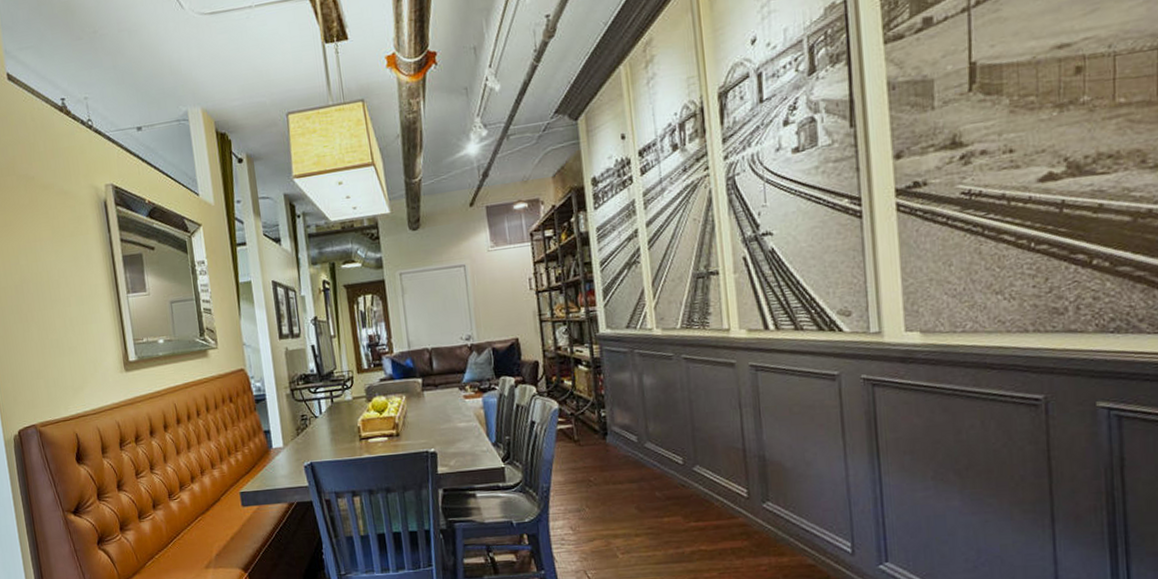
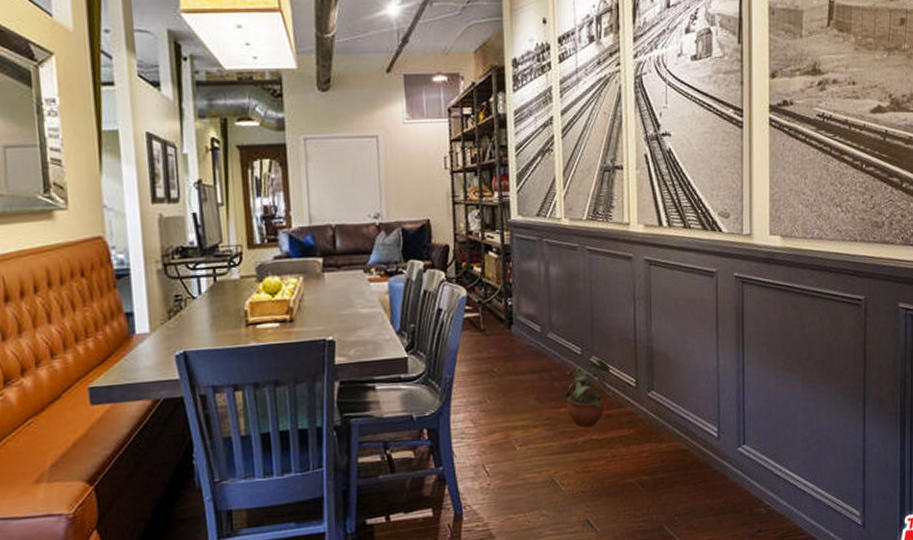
potted plant: none [668,468,718,538] -> present [565,359,611,427]

